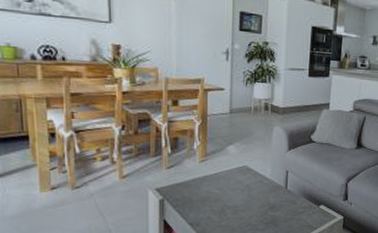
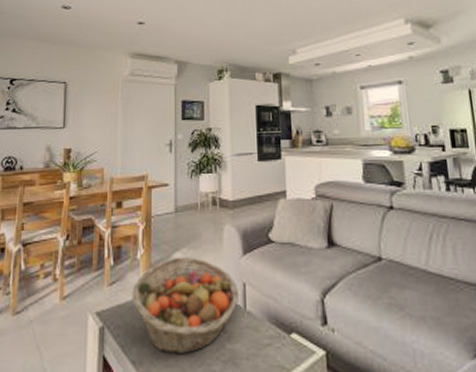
fruit basket: none [189,149,282,219] -> present [131,257,238,355]

